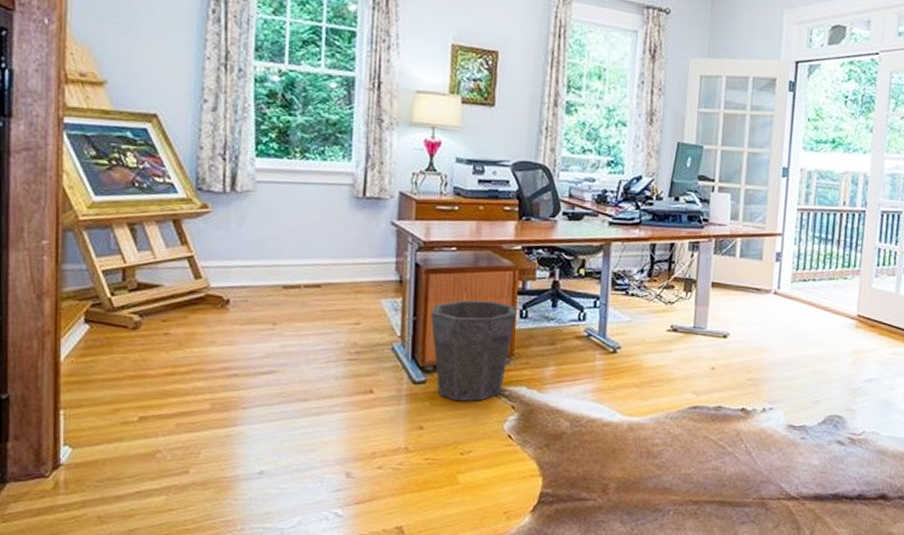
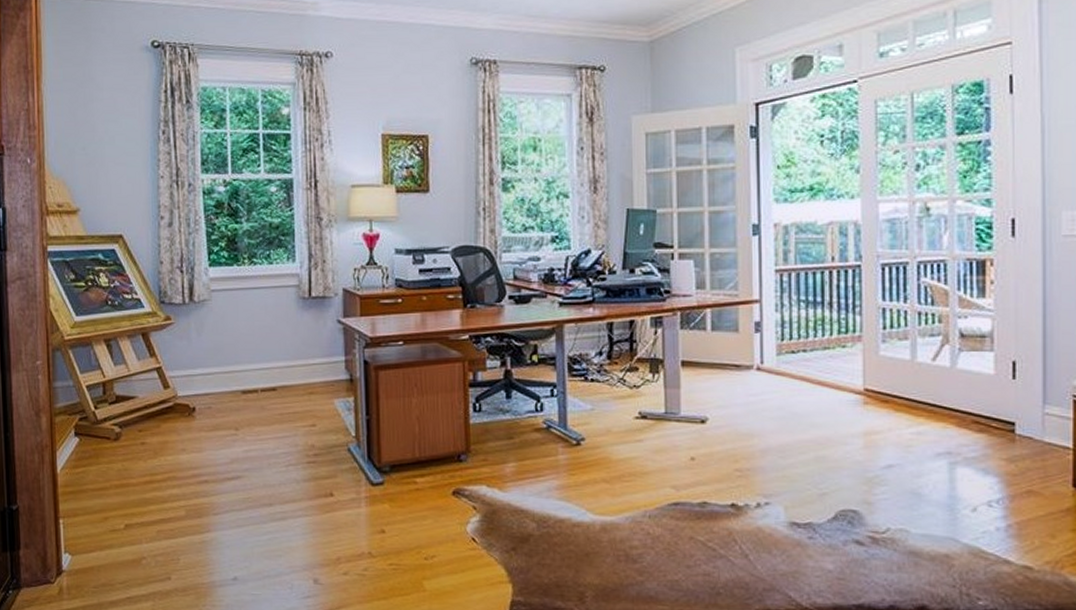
waste bin: present [431,300,517,401] -> none [383,395,470,502]

